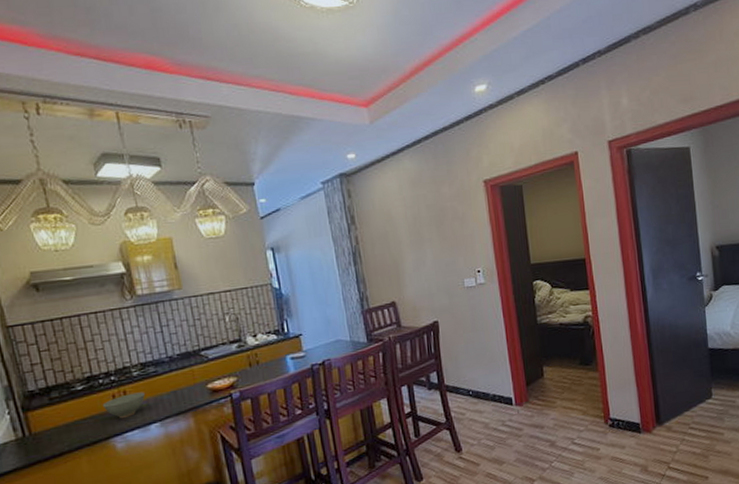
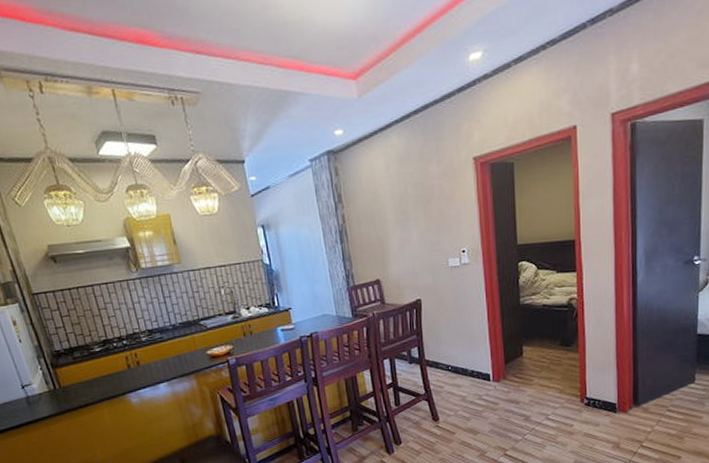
bowl: present [102,392,145,419] -> none [117,355,153,378]

